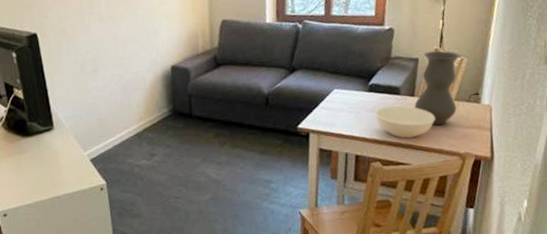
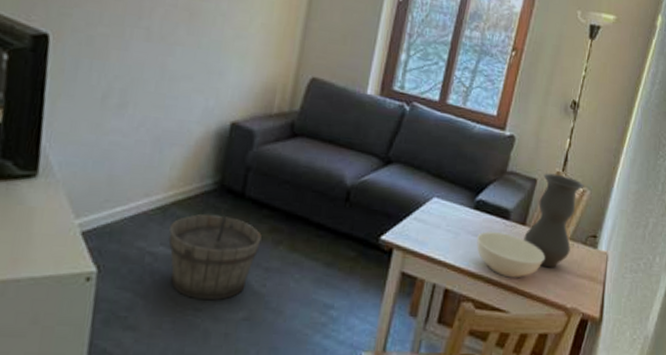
wooden bucket: none [146,127,211,191] -> present [168,209,262,301]

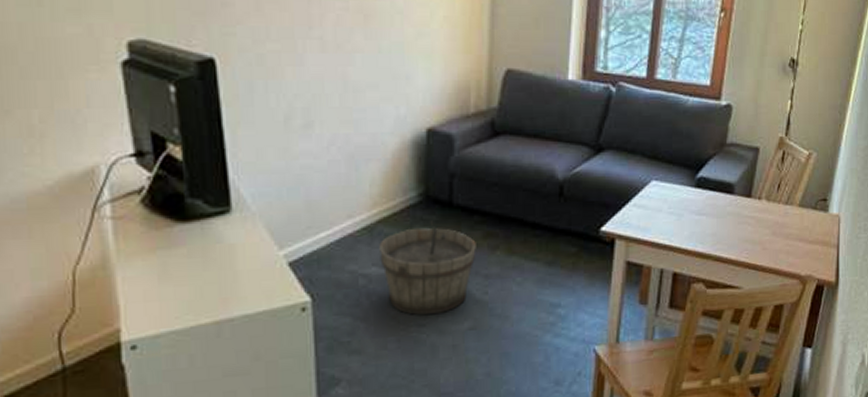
bowl: present [476,231,546,278] -> none [702,208,775,253]
vase: present [524,173,584,268] -> none [750,139,810,238]

